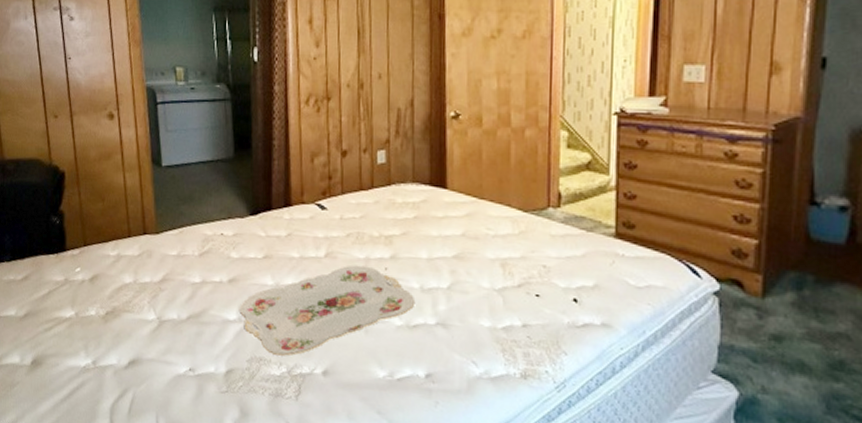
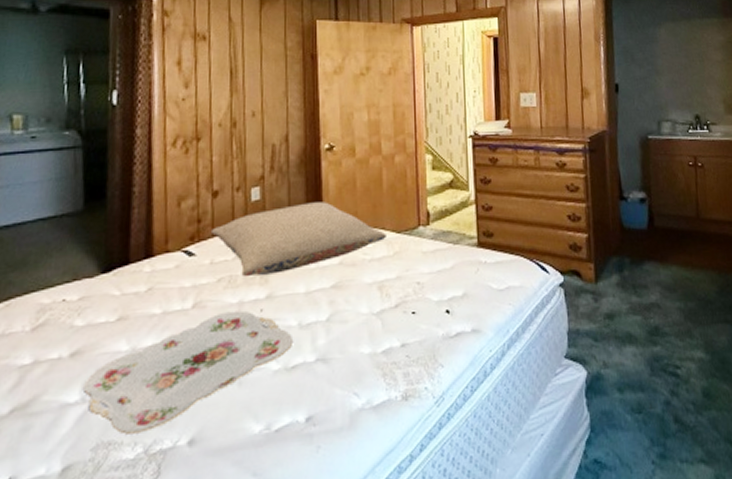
pillow: none [340,170,512,237] -> present [210,202,386,277]

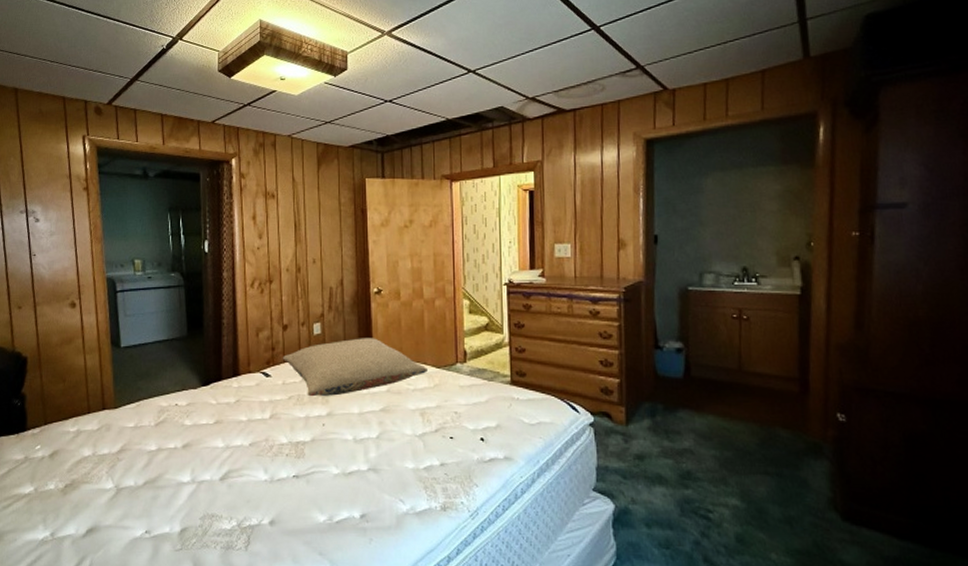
serving tray: present [82,310,294,435] -> none [192,423,350,511]

